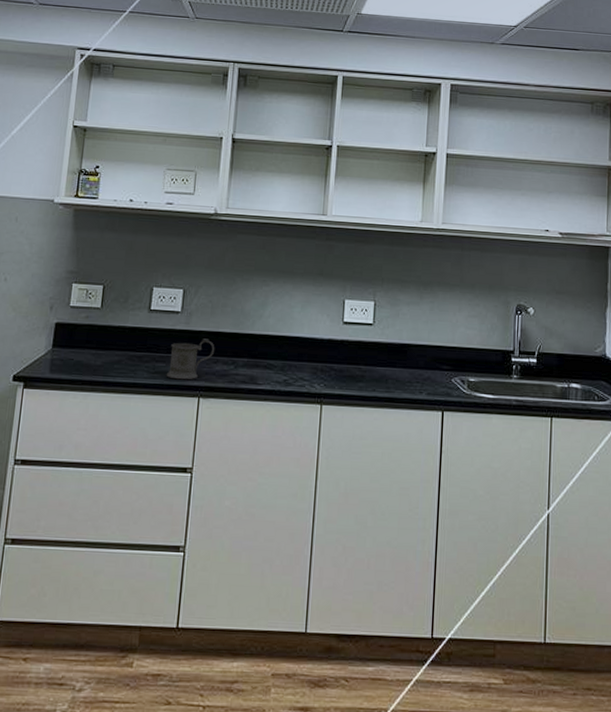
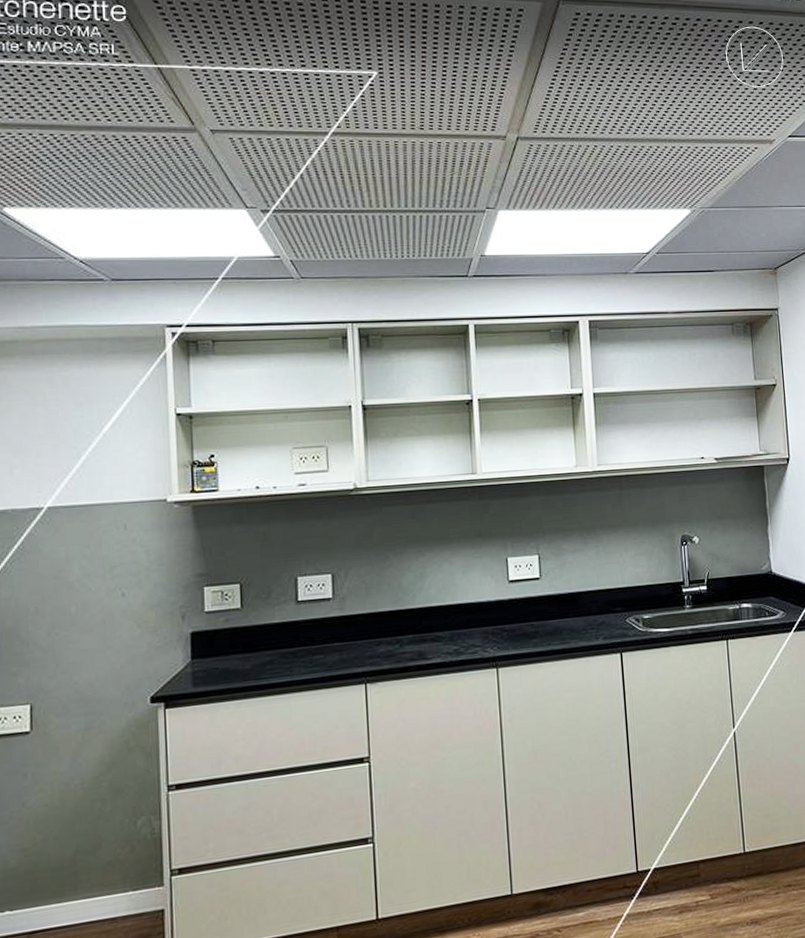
mug: present [166,338,215,380] -> none [326,621,376,669]

